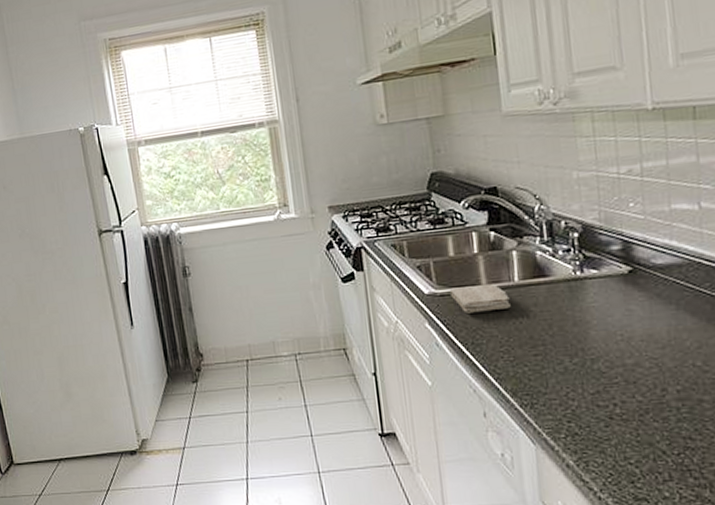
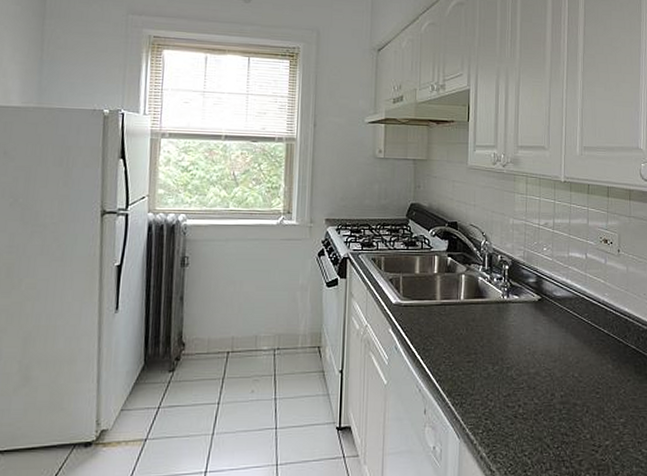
washcloth: present [449,283,511,314] -> none [411,299,456,323]

